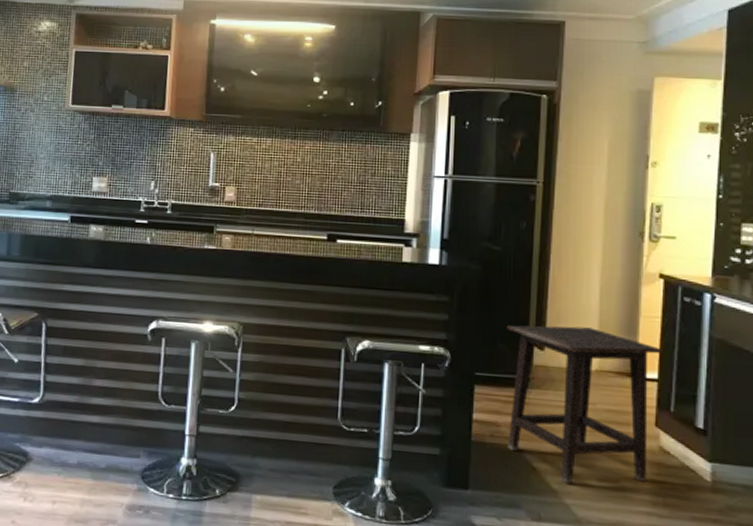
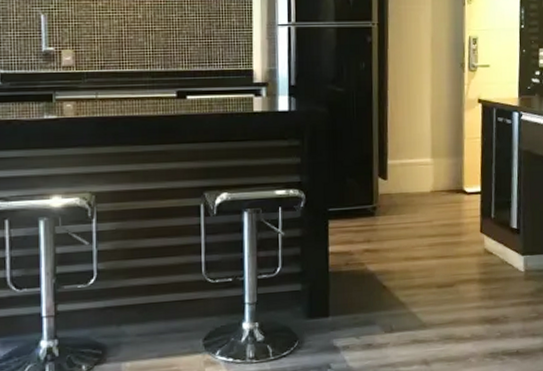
side table: present [506,325,664,484] -> none [353,154,484,295]

